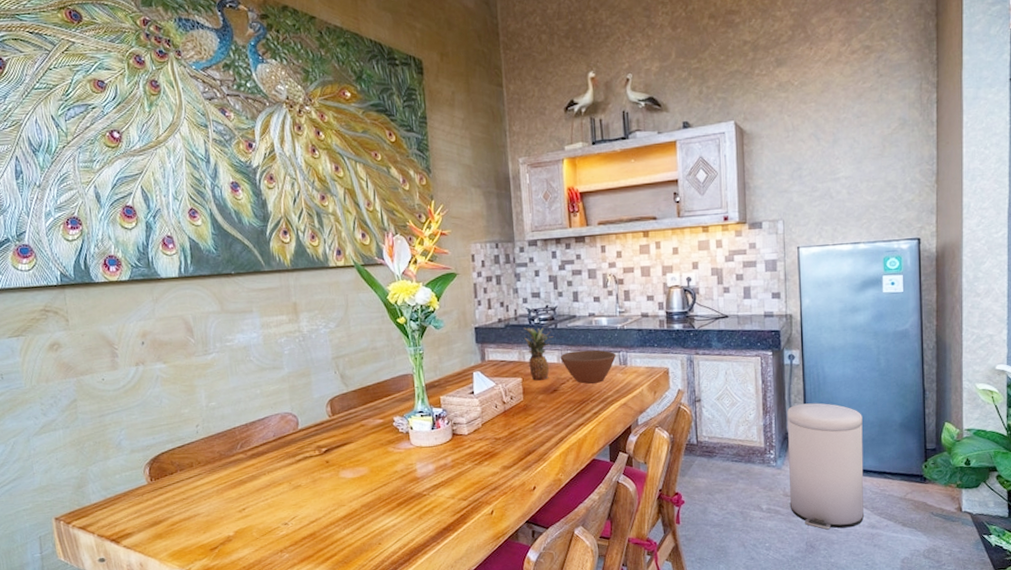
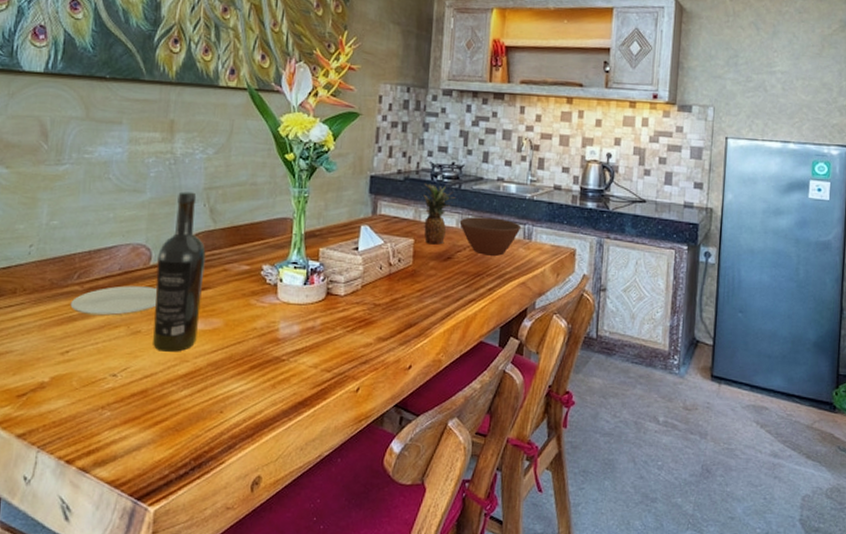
plate: none [239,447,310,478] -> present [70,285,157,316]
wine bottle: none [303,362,349,500] -> present [153,191,206,352]
pedal bin: present [787,403,865,531] -> none [688,307,775,454]

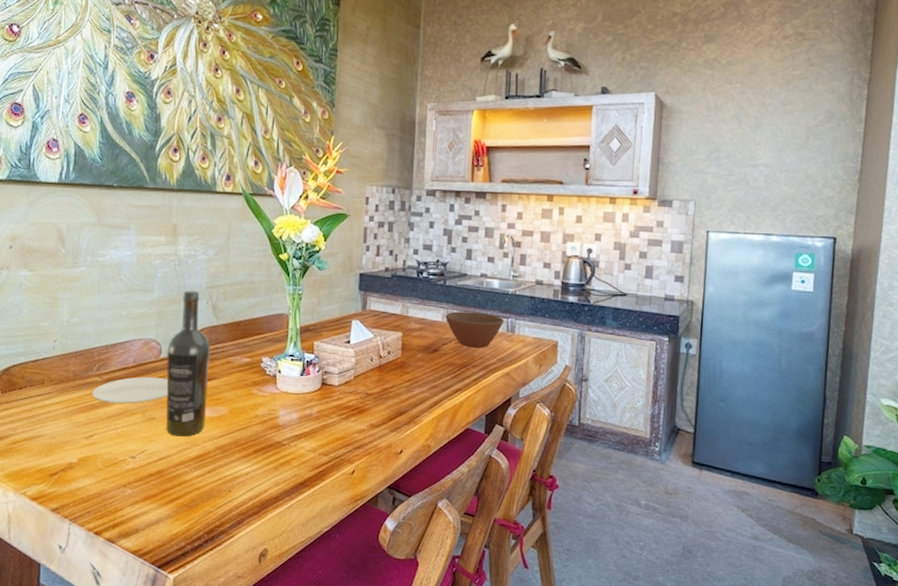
fruit: present [423,183,456,245] -> none [410,280,441,338]

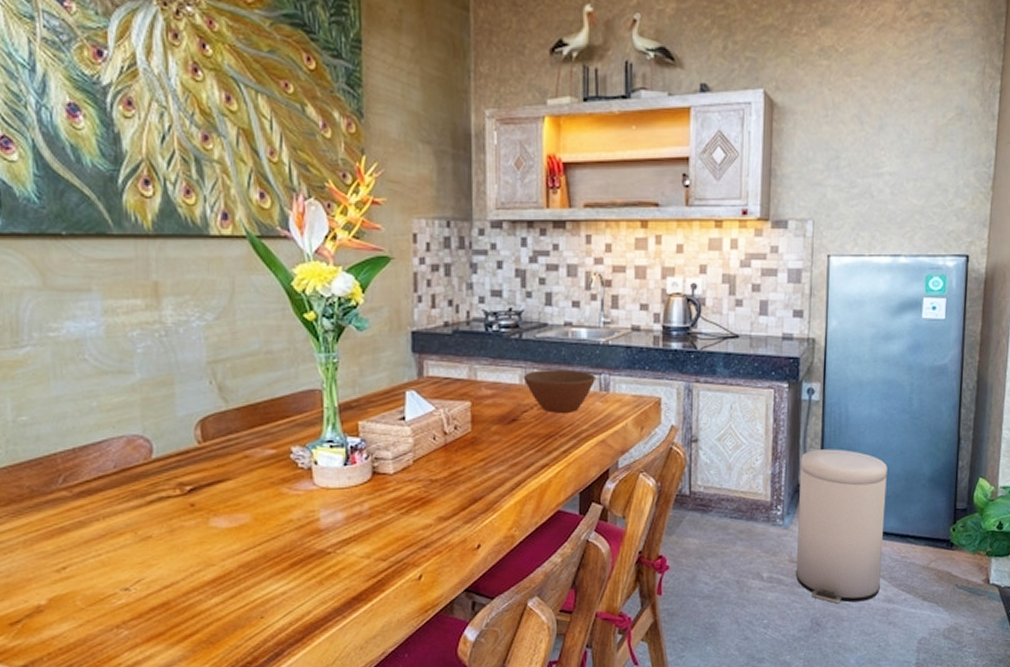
plate: present [92,377,168,404] -> none [59,484,166,524]
wine bottle: present [165,290,210,437] -> none [160,368,222,557]
pedal bin: none [670,397,757,537] -> present [795,449,887,605]

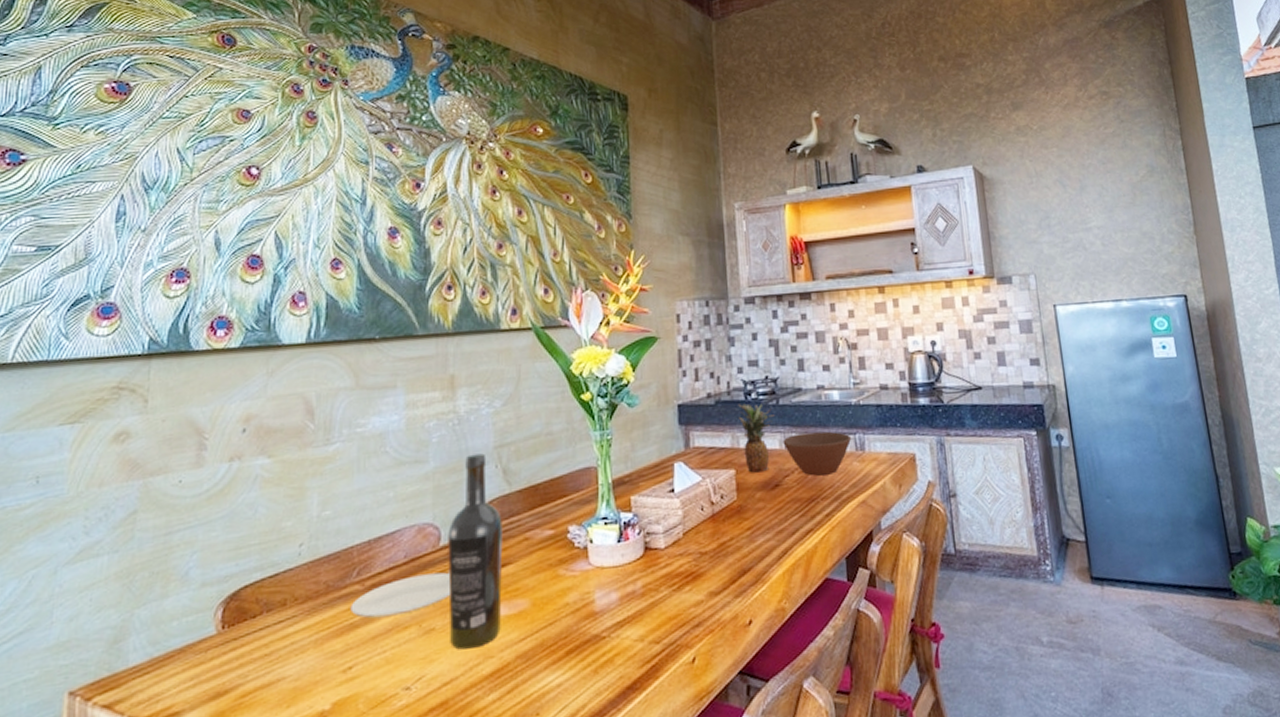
plate: none [59,484,166,524] -> present [350,572,450,619]
wine bottle: none [160,368,222,557] -> present [448,453,503,650]
fruit: none [478,335,517,406] -> present [738,403,775,473]
pedal bin: present [795,449,887,605] -> none [1061,495,1169,671]

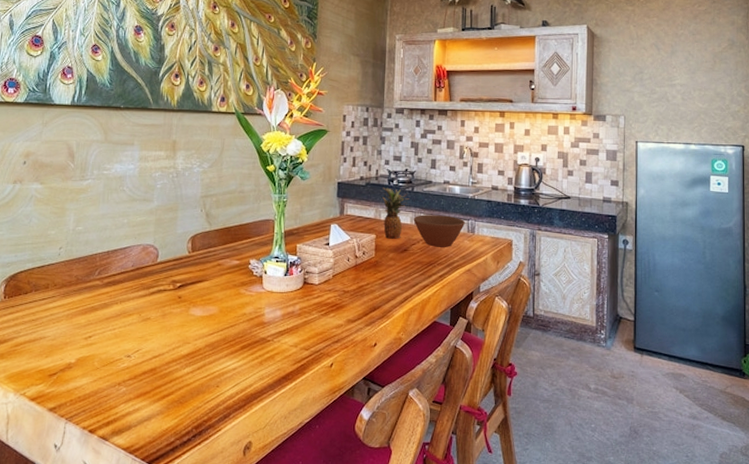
plate: present [350,572,450,619] -> none [92,280,163,306]
wine bottle: present [448,453,503,650] -> none [160,200,203,335]

